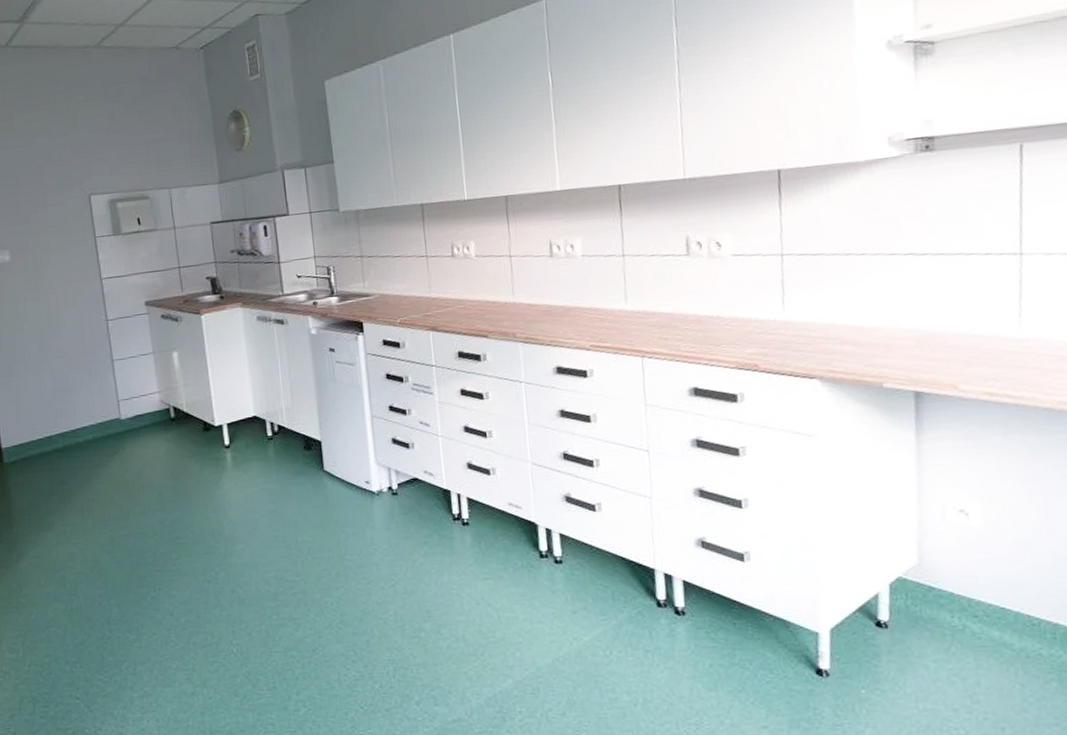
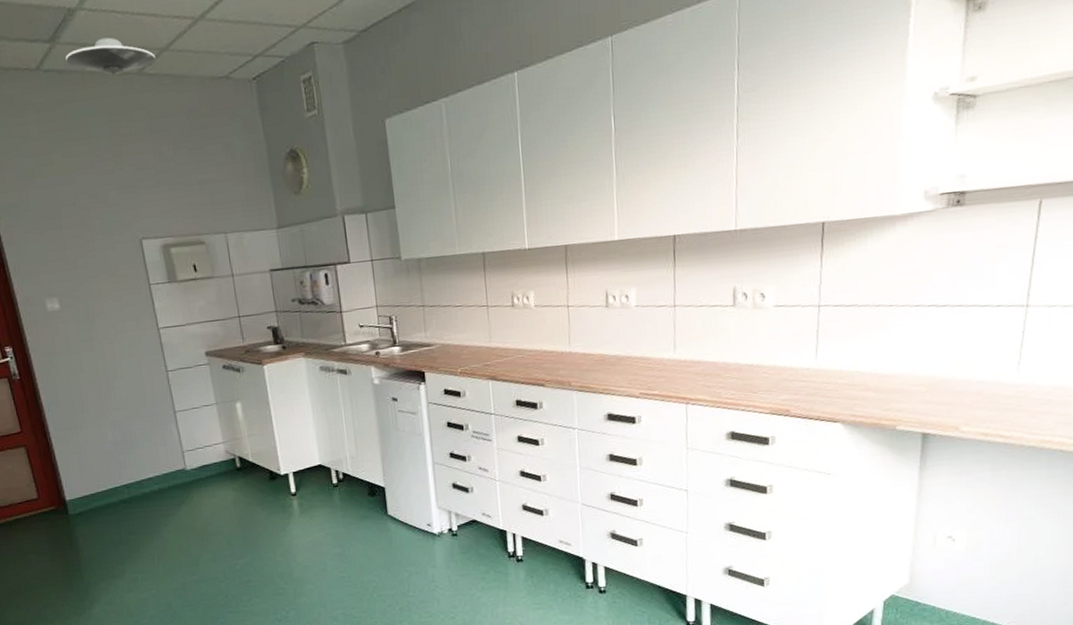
ceiling light: none [32,16,113,49] -> present [65,37,156,75]

